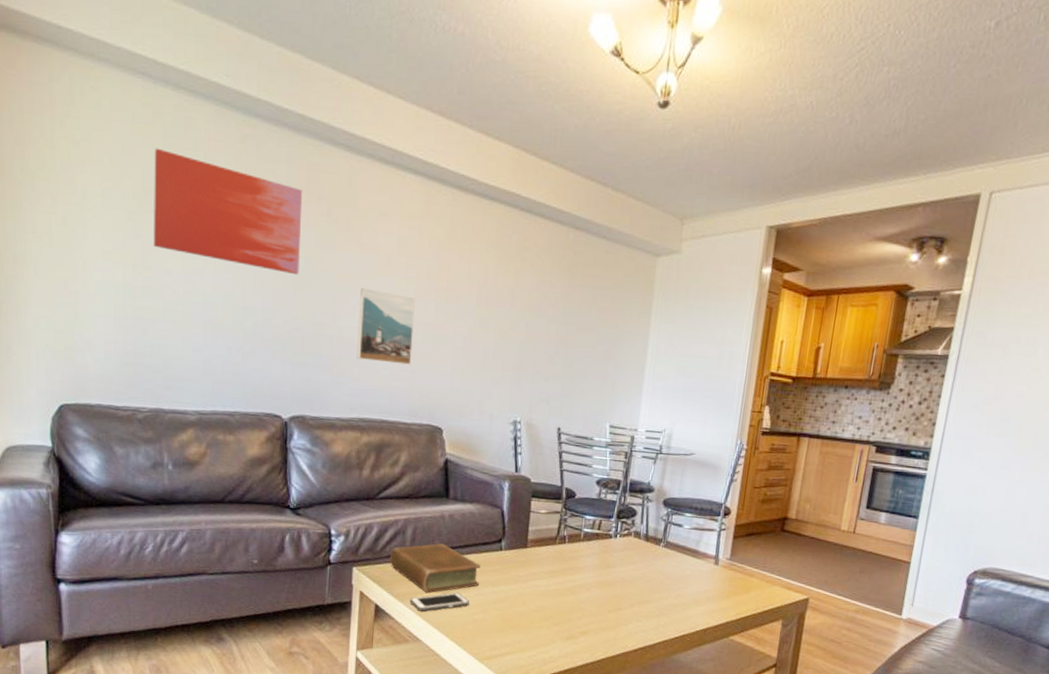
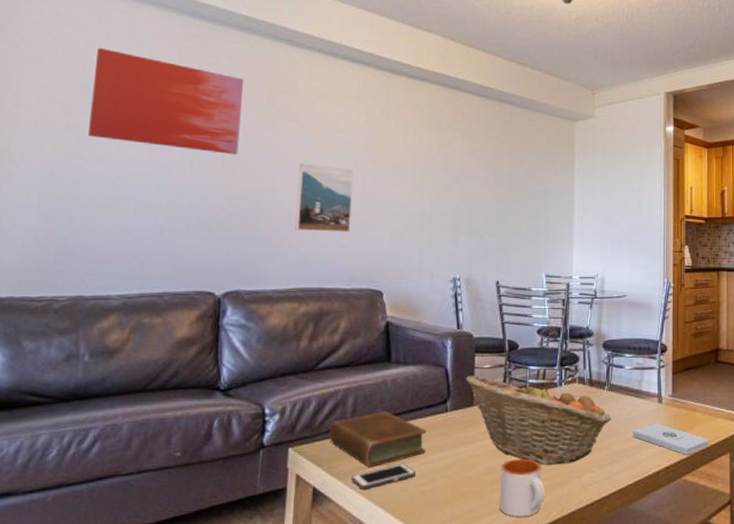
fruit basket: none [520,518,665,611] -> present [465,375,612,465]
mug: none [547,601,592,654] -> present [500,458,546,517]
notepad: none [684,584,762,617] -> present [633,423,709,455]

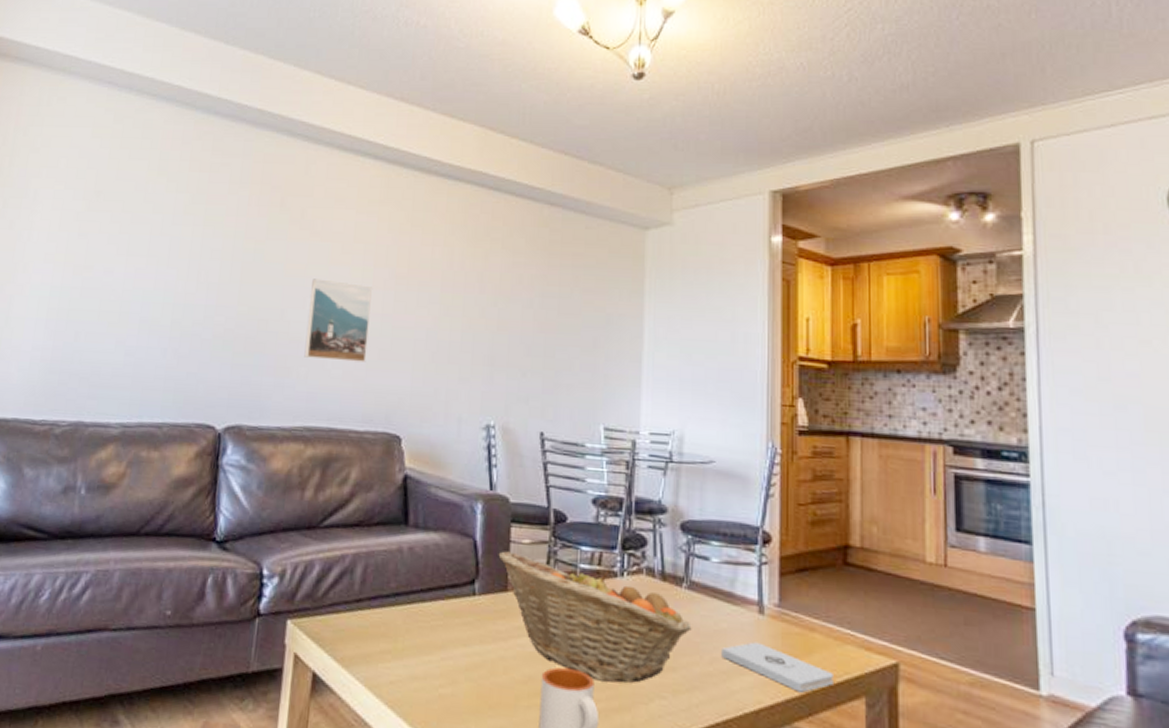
wall art: present [88,47,244,155] -> none [98,149,257,268]
book: present [329,411,426,468] -> none [333,586,448,657]
cell phone: present [351,464,416,489] -> none [357,655,434,683]

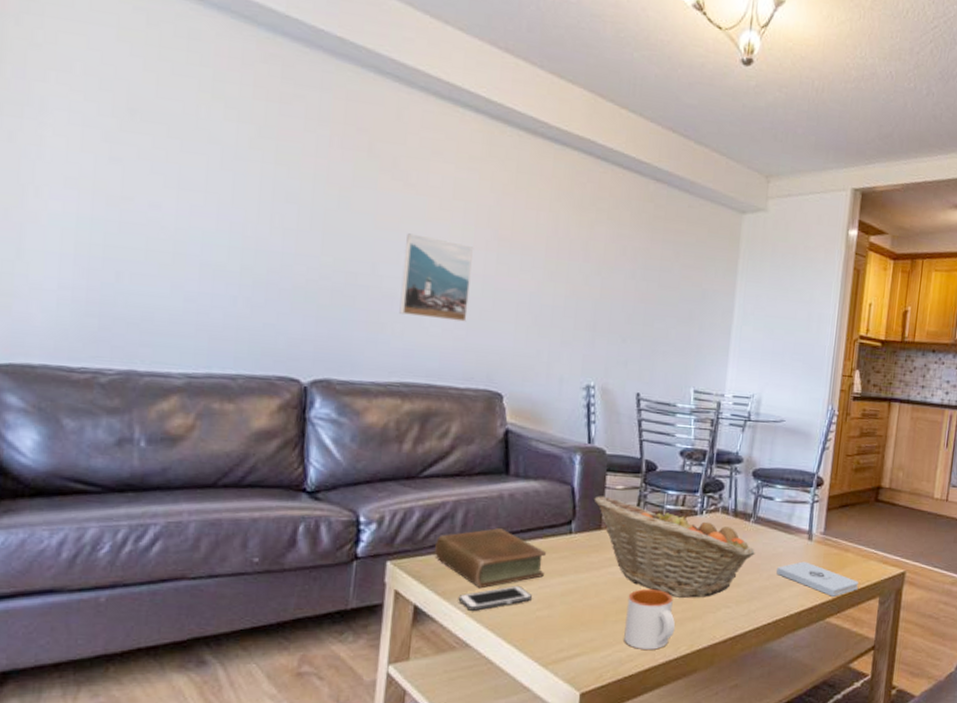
book: none [333,586,448,657] -> present [434,528,546,589]
cell phone: none [357,655,434,683] -> present [458,586,532,611]

